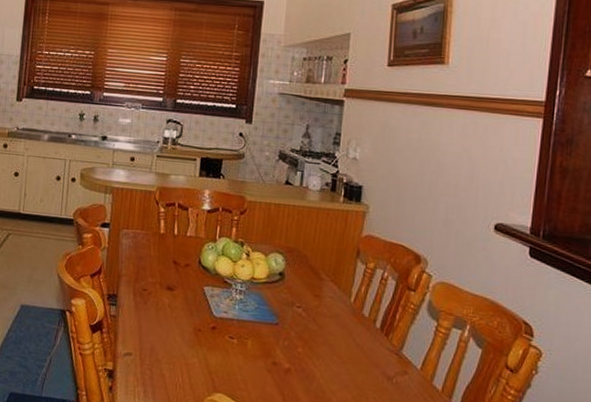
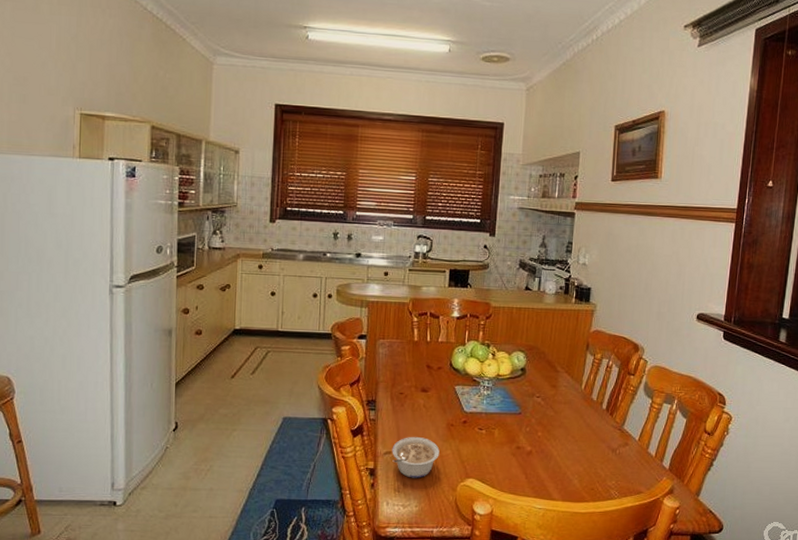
legume: none [132,338,185,387] -> present [392,437,440,478]

